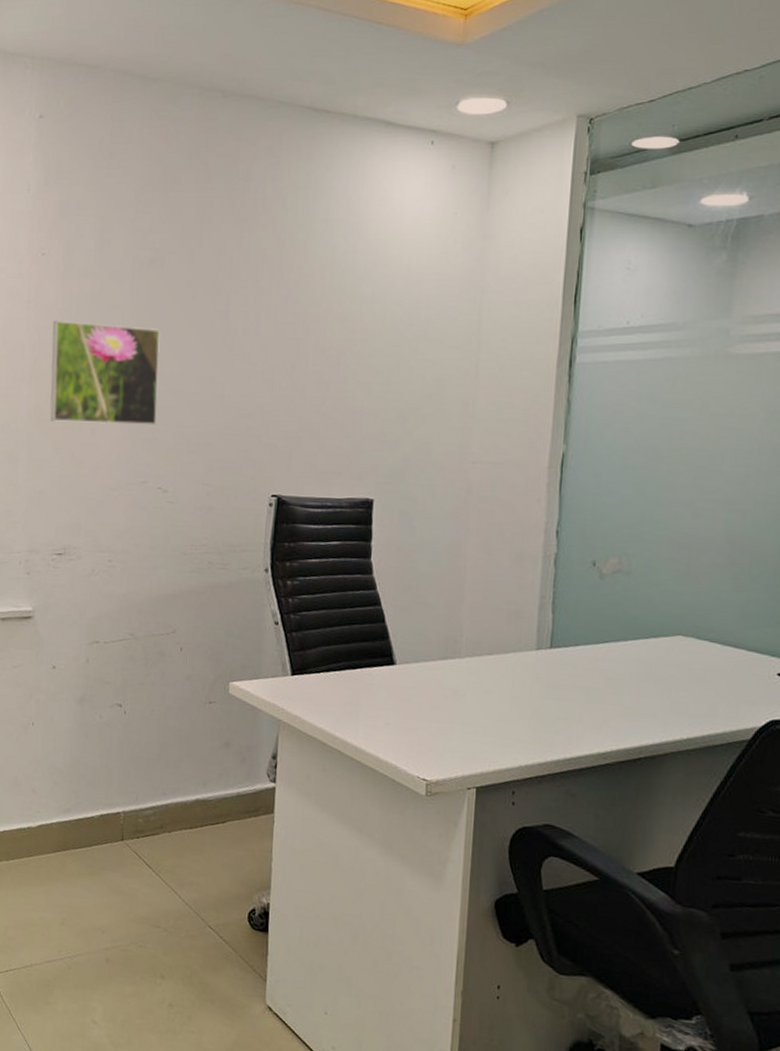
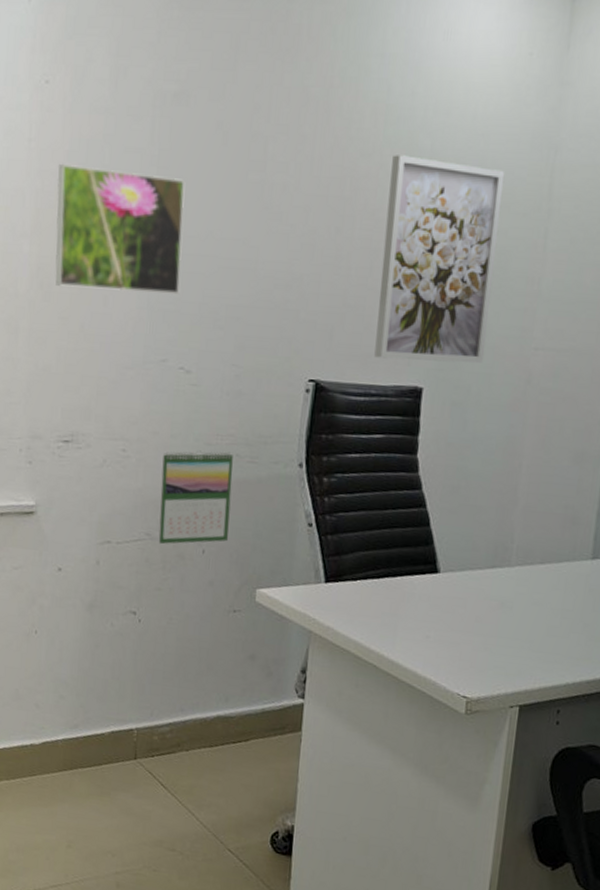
calendar: none [141,559,206,644] -> present [158,450,233,545]
wall art: none [329,302,438,477] -> present [374,155,505,363]

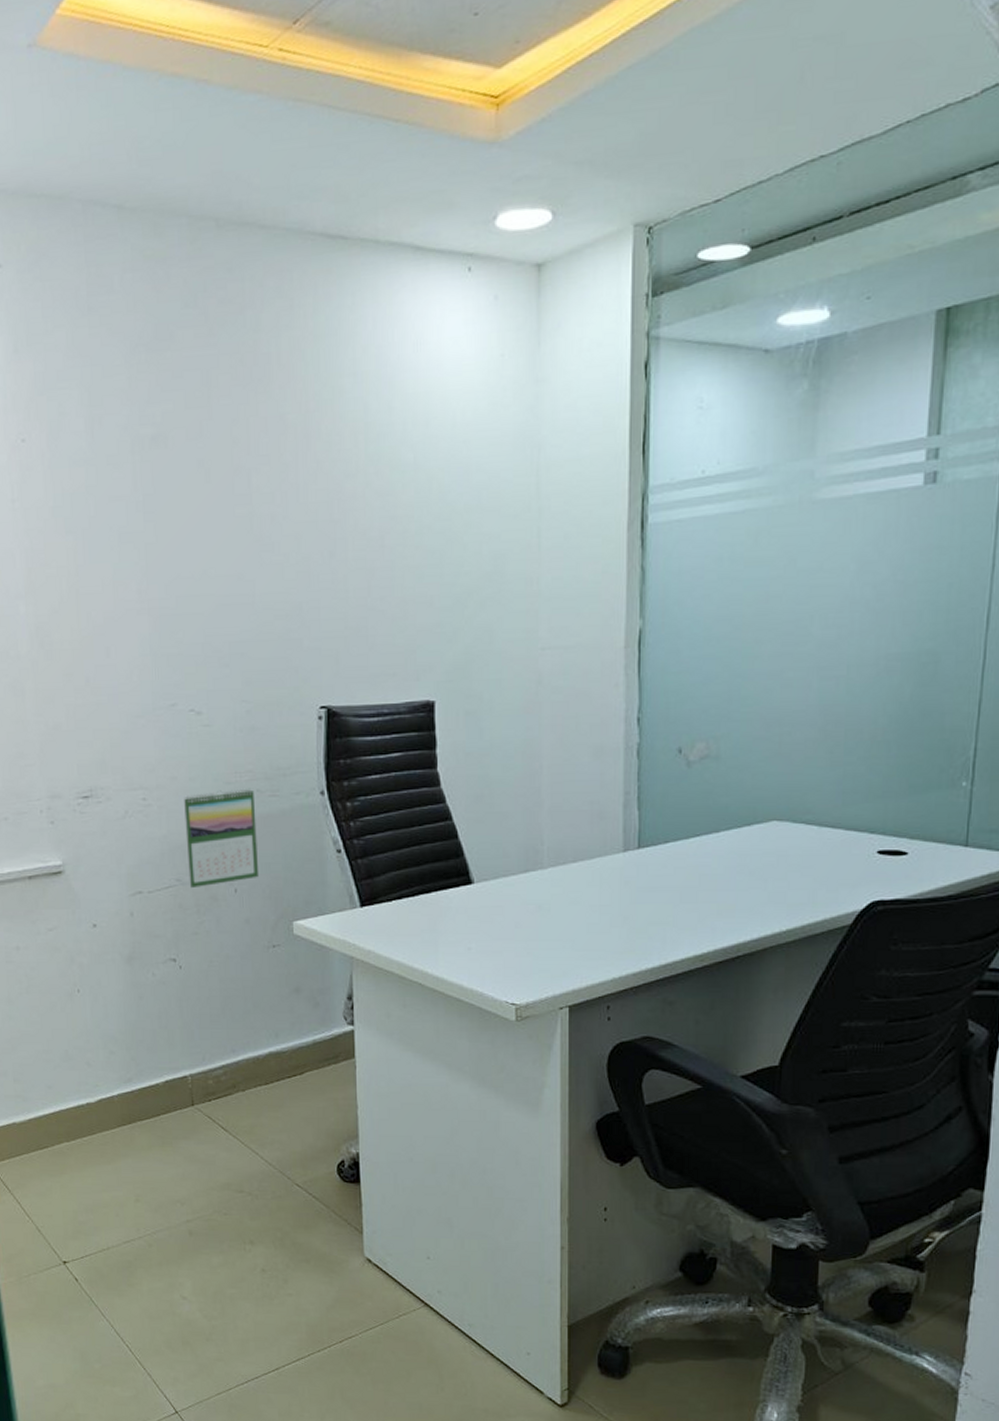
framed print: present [55,163,186,296] -> none [45,519,181,643]
wall art: present [374,155,505,363] -> none [377,471,492,677]

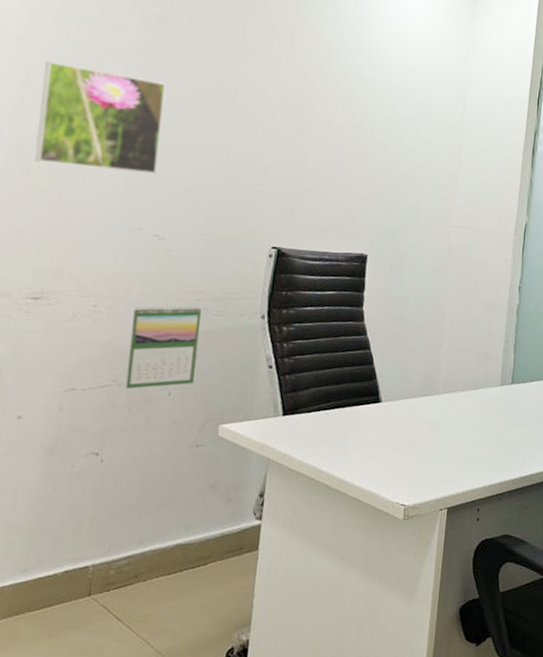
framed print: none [45,519,181,643] -> present [35,61,167,176]

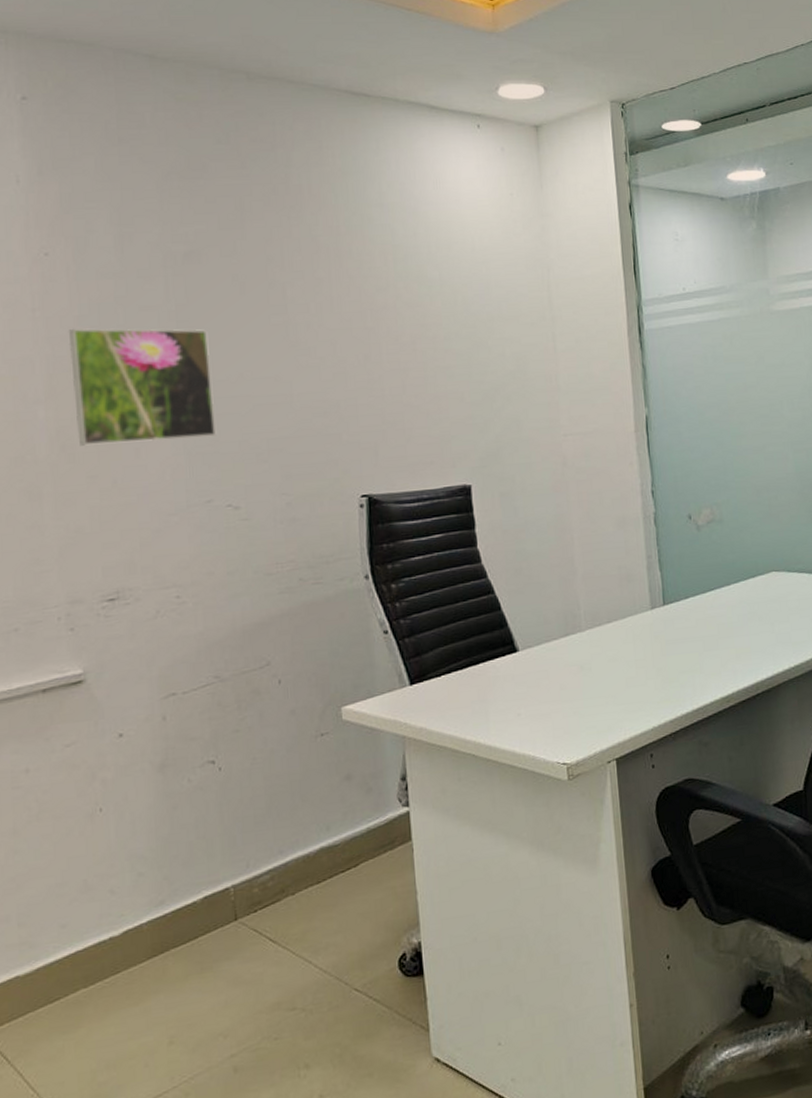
calendar: present [125,305,202,390] -> none [222,577,305,685]

